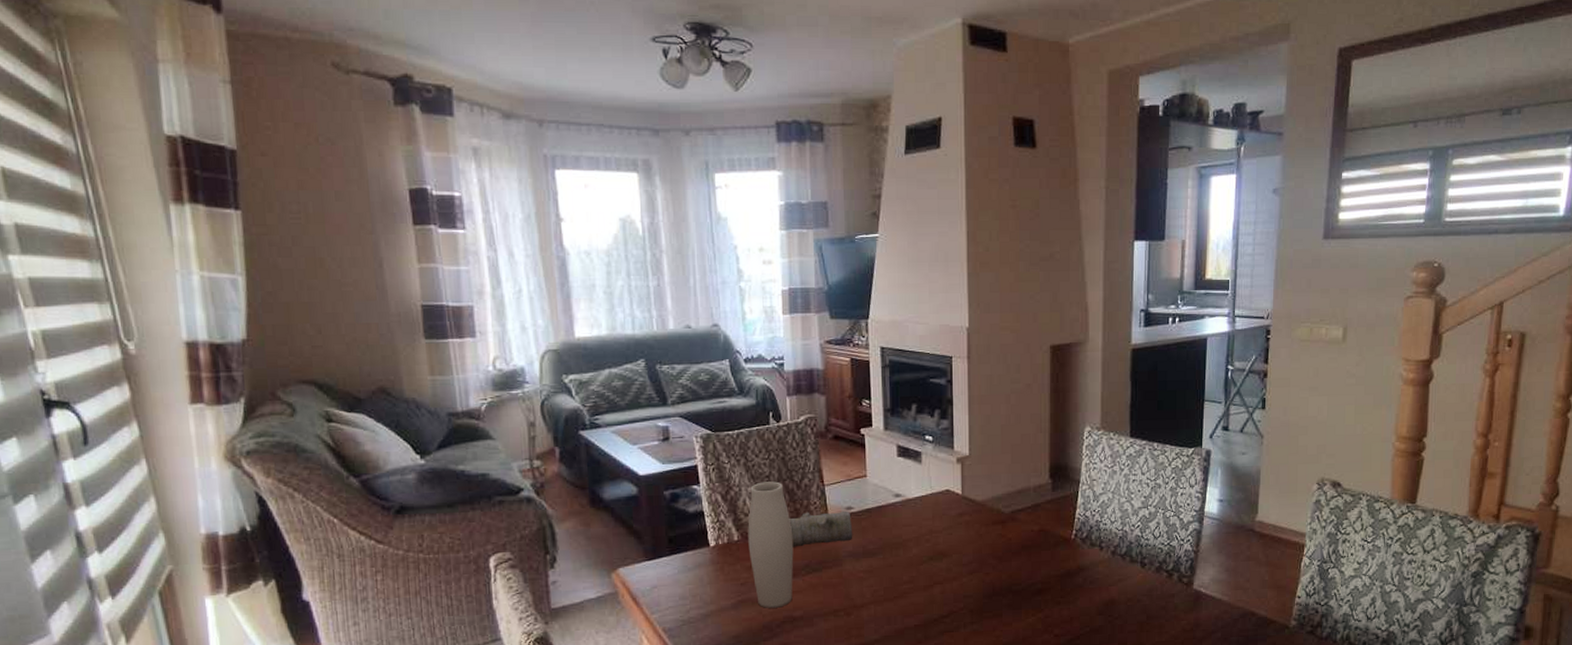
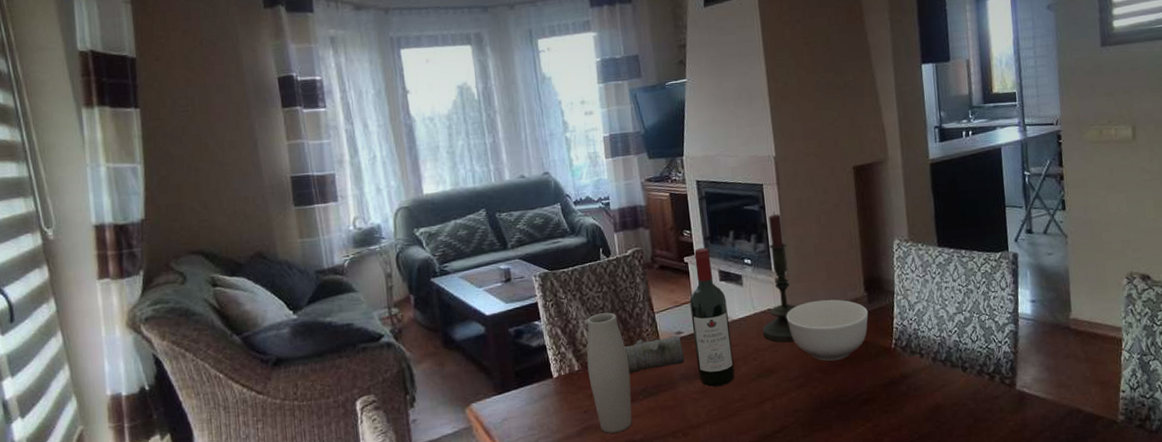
wine bottle: none [863,420,905,566] -> present [689,247,735,387]
candle: none [938,386,978,526] -> present [762,211,798,342]
bowl: none [964,484,1051,548] -> present [786,299,868,361]

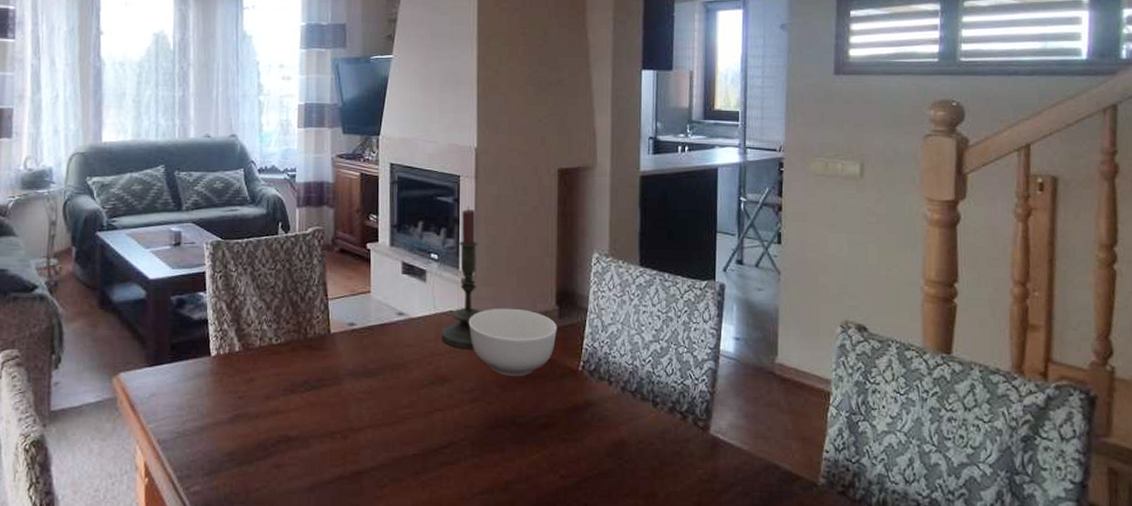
vase: present [586,312,633,434] -> none [249,292,294,425]
decorative log: present [624,336,685,374] -> none [291,326,354,362]
wine bottle: present [689,247,735,387] -> none [366,235,407,388]

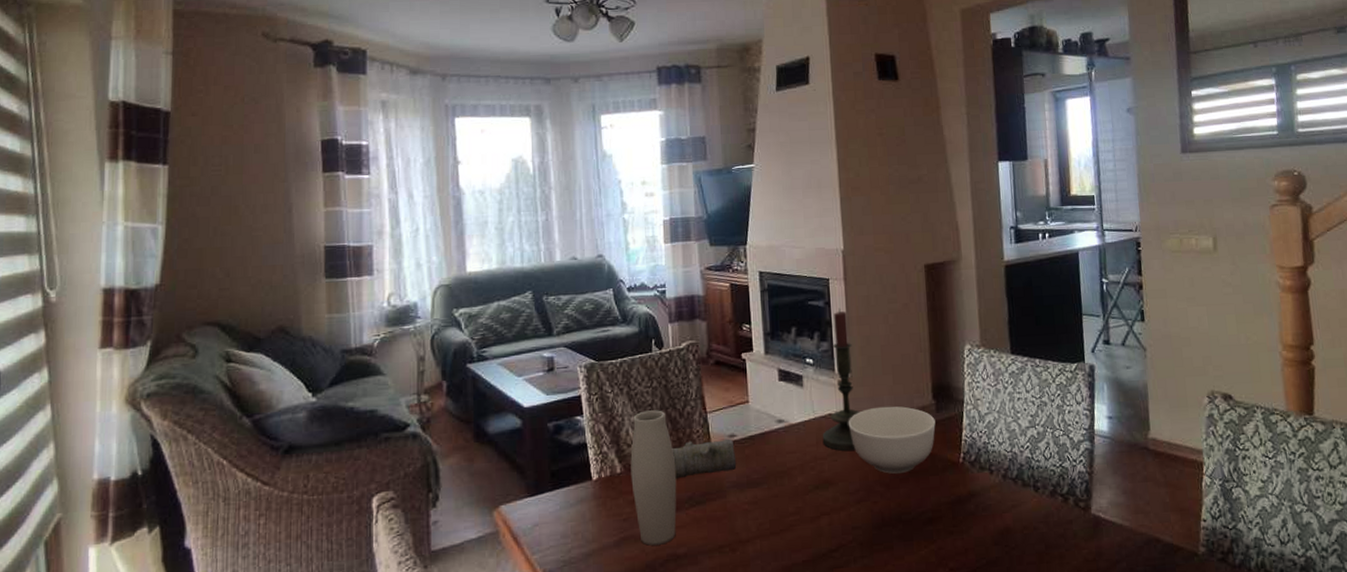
vase: none [249,292,294,425] -> present [630,410,677,546]
decorative log: none [291,326,354,362] -> present [672,439,737,479]

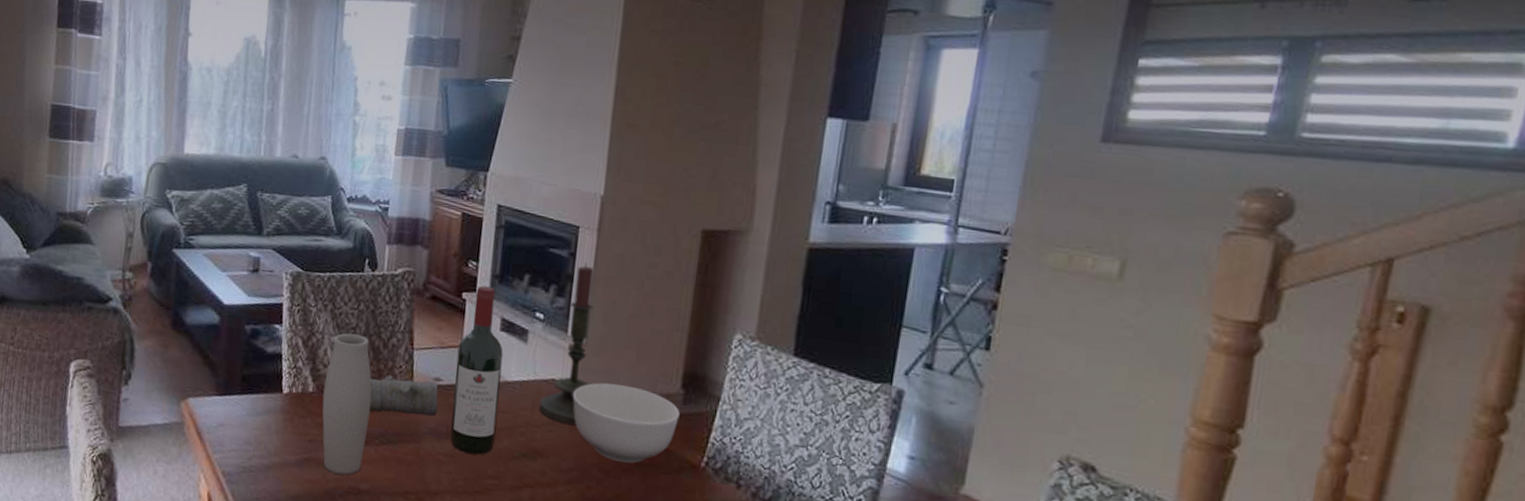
wine bottle: none [745,344,790,497] -> present [450,285,504,455]

